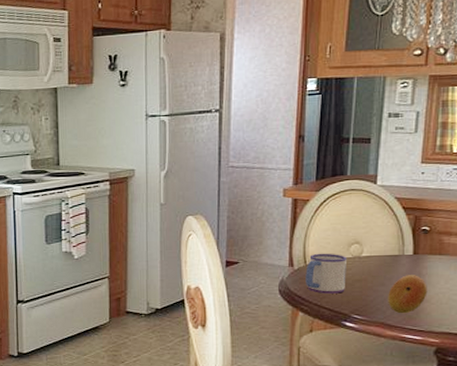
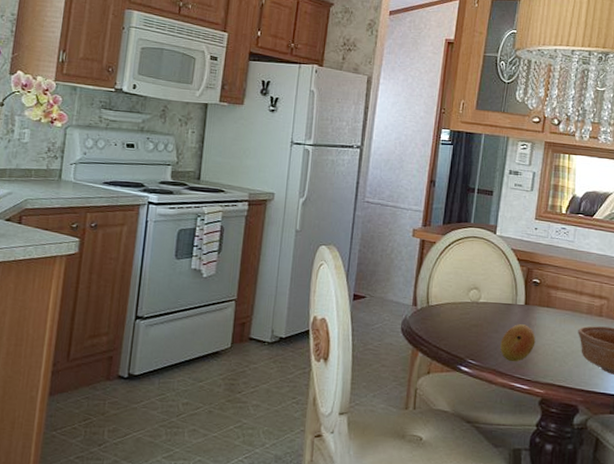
mug: present [305,253,346,294] -> none [427,295,466,337]

